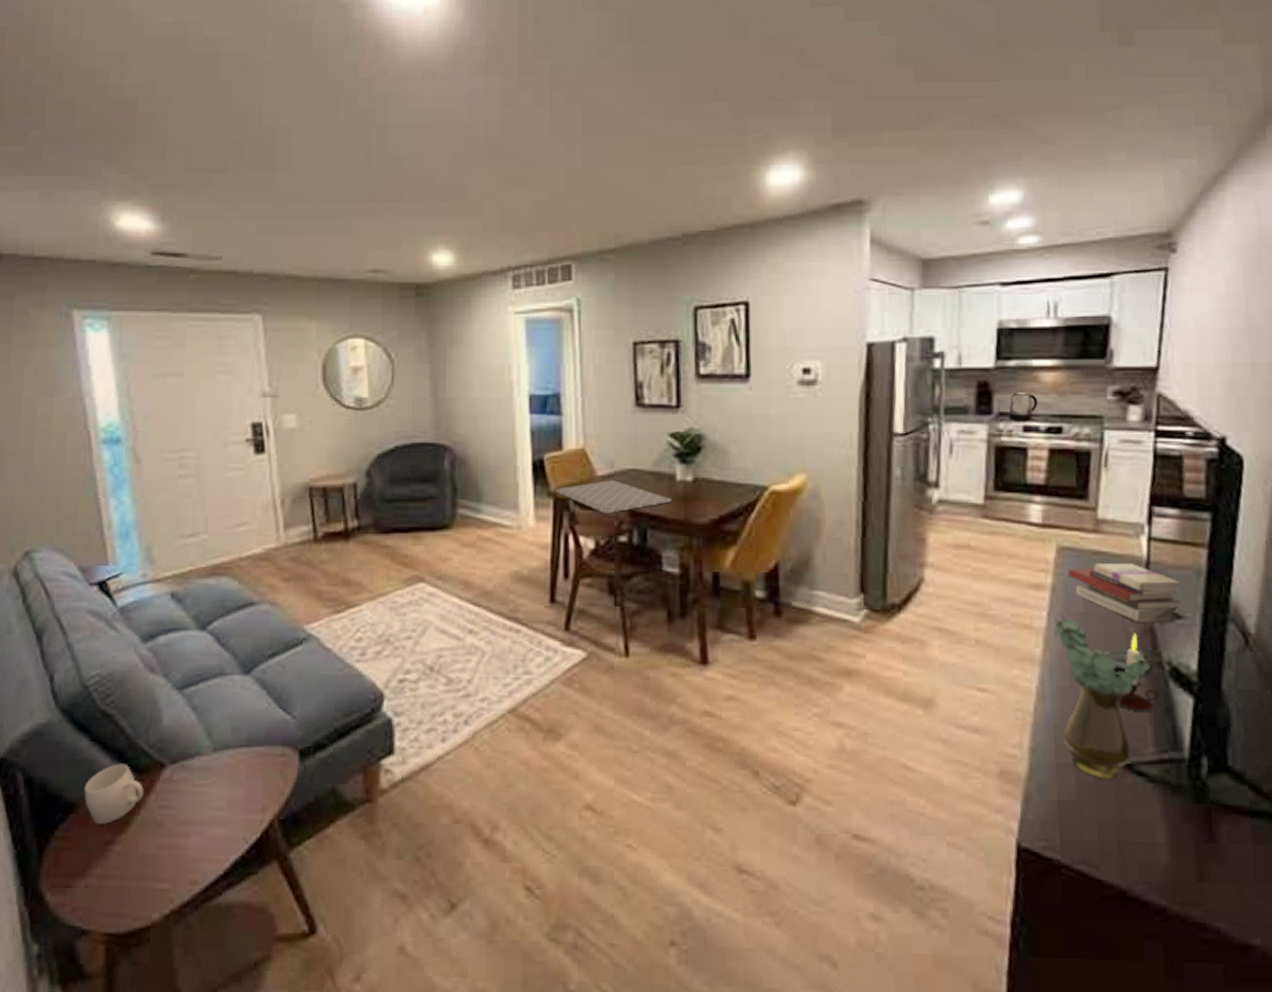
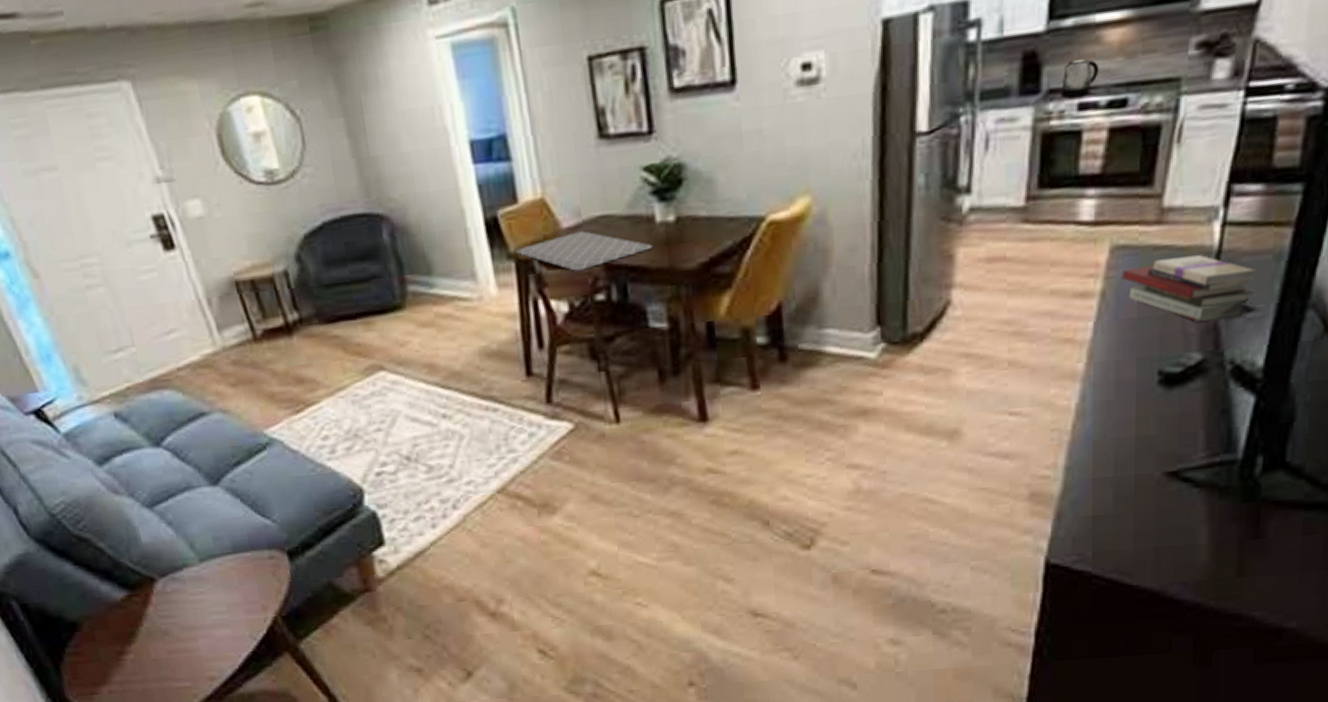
mug: present [84,763,144,824] -> none [81,582,142,638]
vase: present [1054,613,1152,779] -> none [1101,321,1213,490]
candle: present [1119,633,1158,711] -> none [1169,333,1215,417]

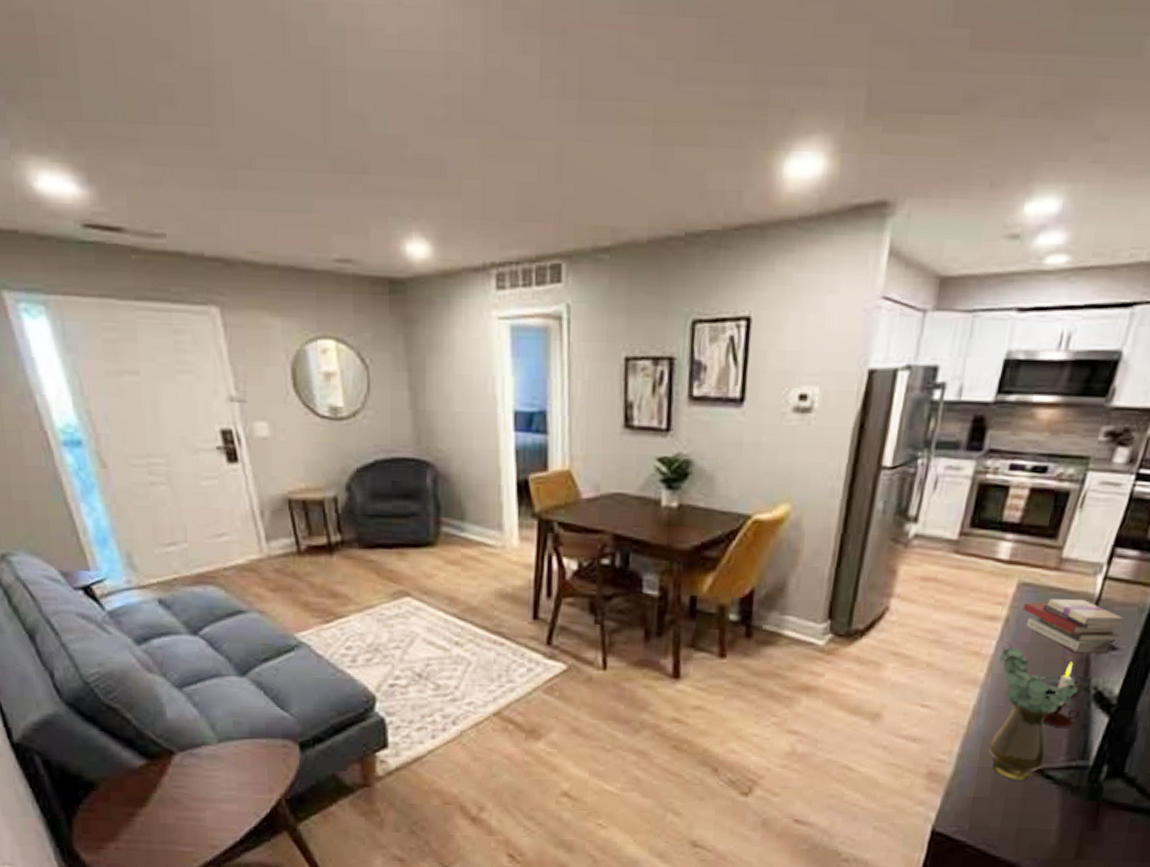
placemat: present [514,231,653,271] -> none [539,503,656,537]
kettle: present [1061,58,1099,98] -> none [998,428,1030,458]
vase: none [1101,321,1213,490] -> present [989,643,1082,781]
candle: none [1169,333,1215,417] -> present [1043,661,1080,727]

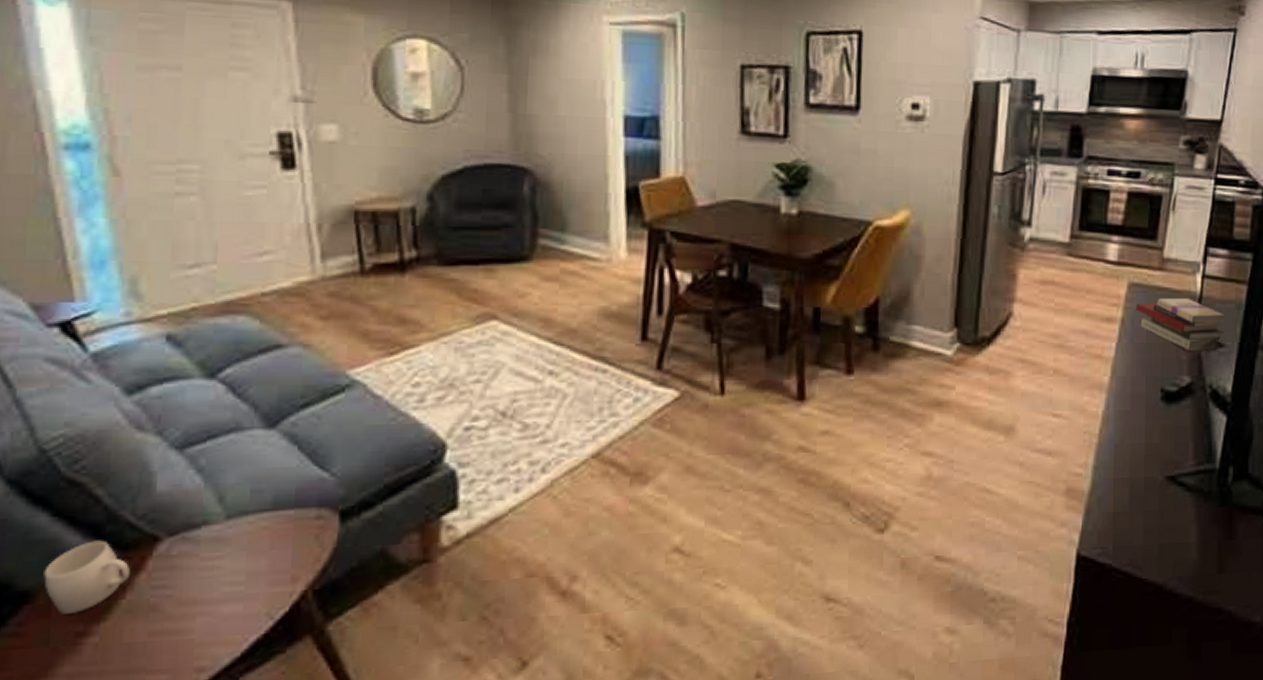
mug: none [101,750,157,800] -> present [43,540,130,614]
vase: present [989,643,1082,781] -> none [1121,344,1198,491]
candle: present [1043,661,1080,727] -> none [1169,360,1200,430]

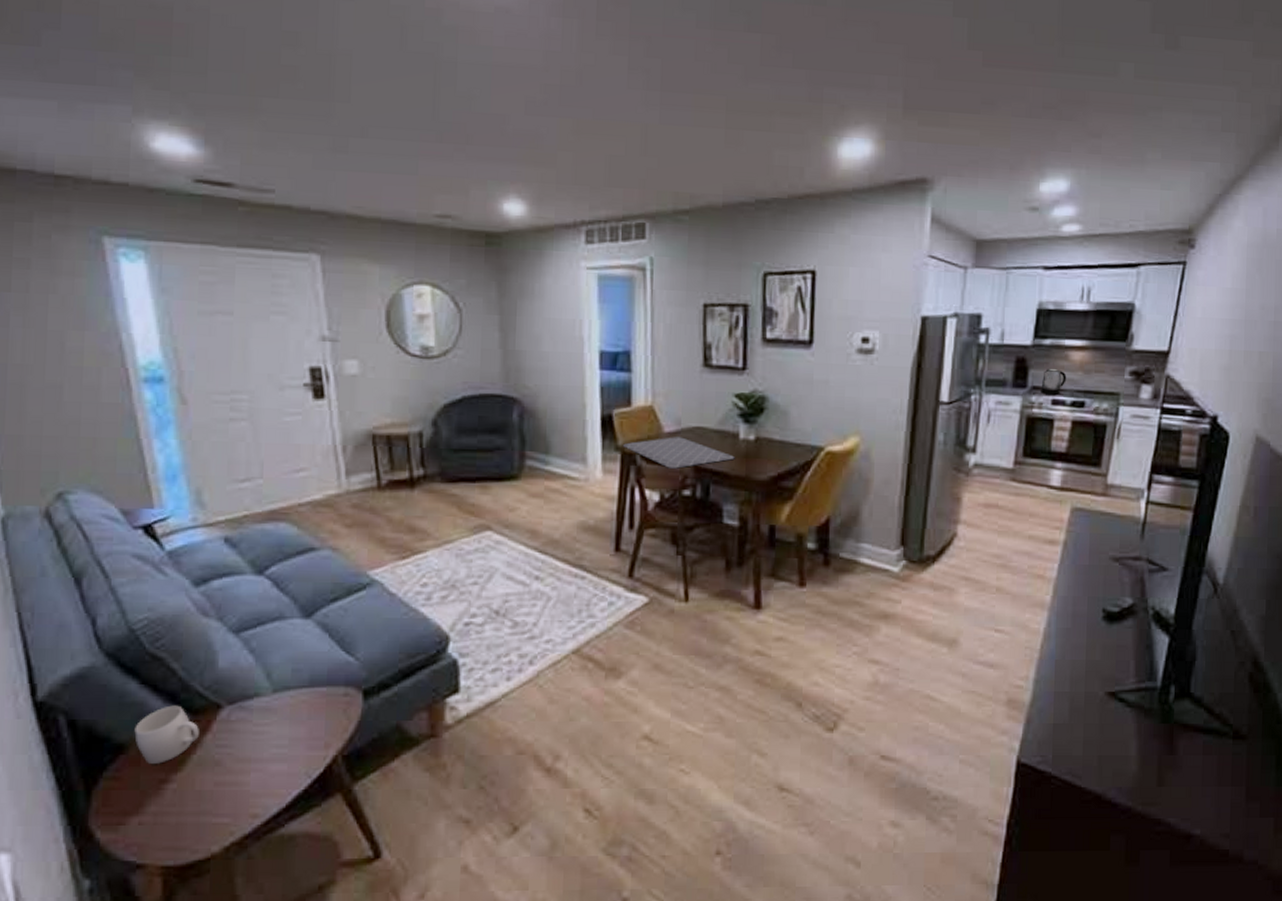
placemat: none [649,211,776,247] -> present [622,437,735,469]
kettle: none [1096,137,1122,165] -> present [1041,368,1067,395]
books: present [1135,298,1225,352] -> none [1078,523,1169,575]

